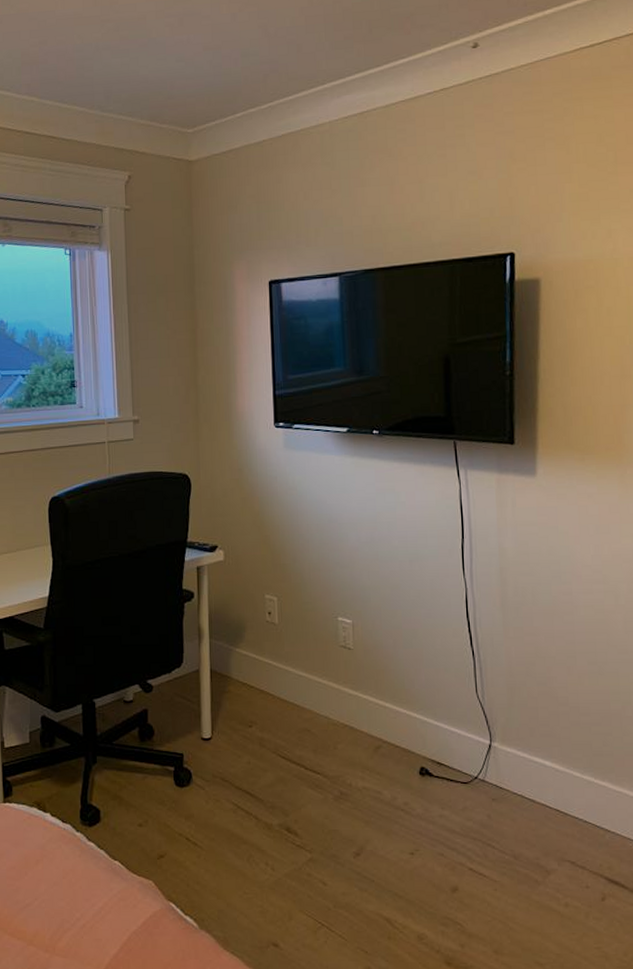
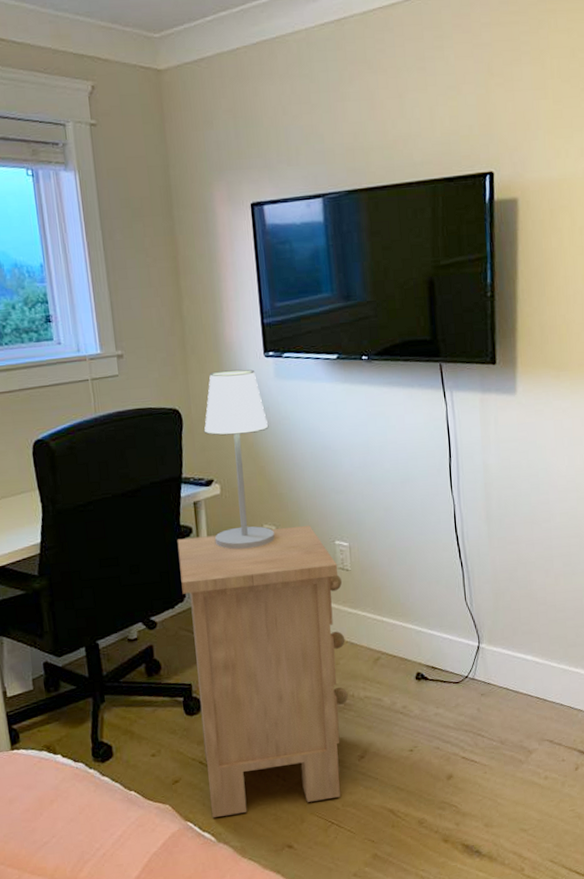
nightstand: none [178,598,345,901] -> present [177,525,348,817]
table lamp: none [211,438,276,618] -> present [203,369,275,550]

